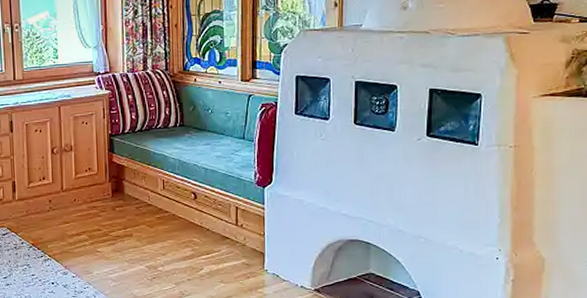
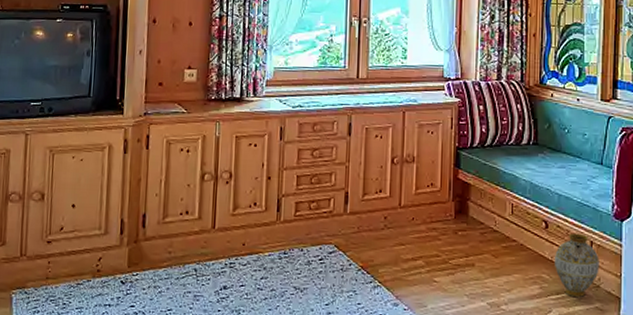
ceramic jug: none [204,201,245,255] -> present [555,233,599,297]

